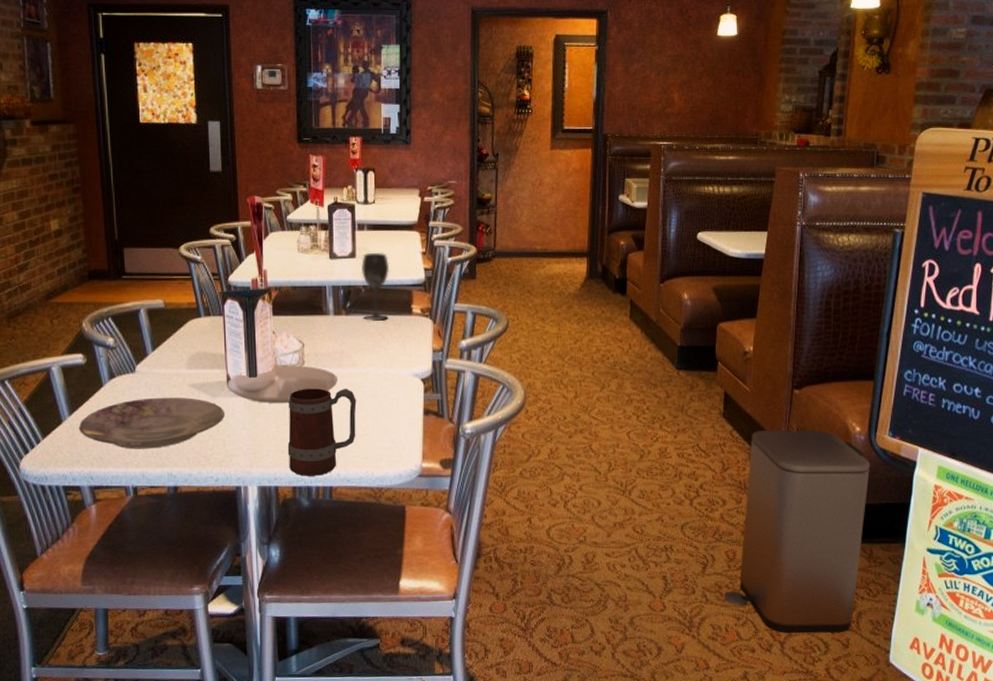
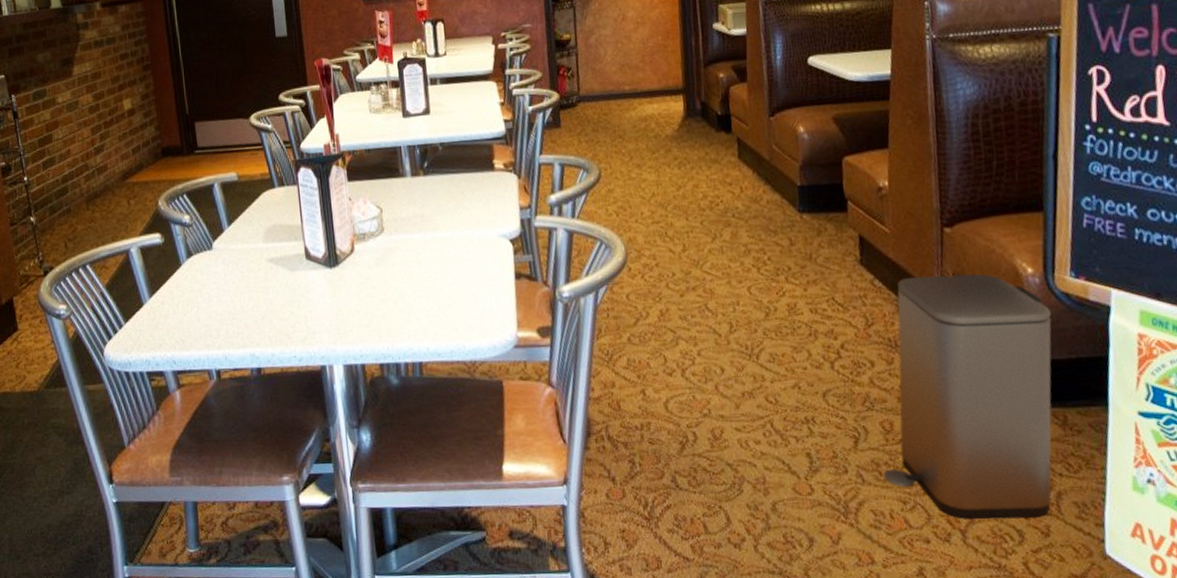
plate: present [78,397,226,449] -> none [159,273,306,330]
plate: present [227,365,337,403] -> none [305,232,420,275]
beer mug: present [287,387,357,476] -> none [370,255,444,352]
wine glass: present [361,252,390,321] -> none [437,107,470,181]

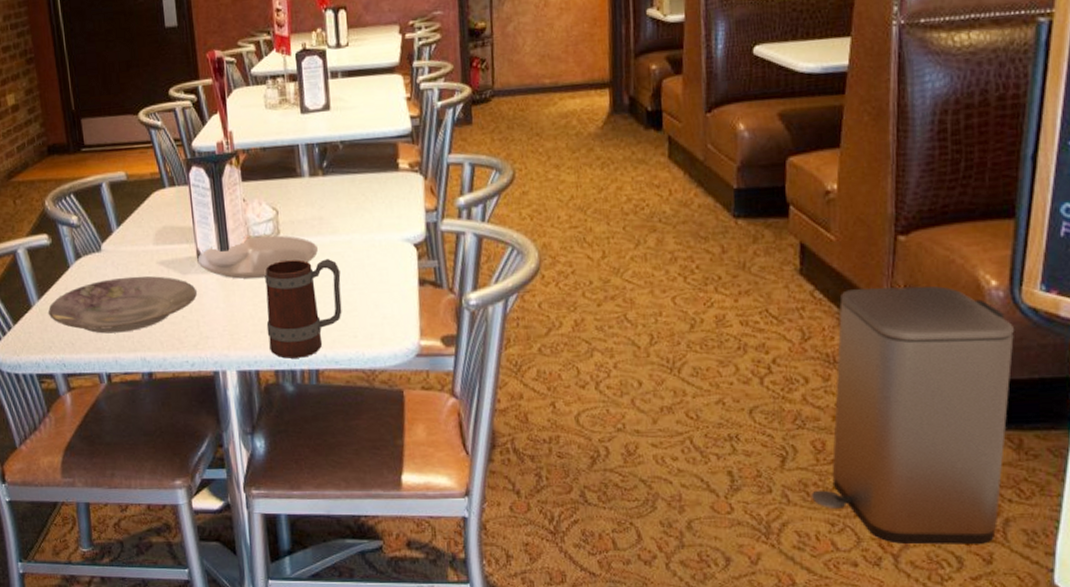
plate: none [159,273,306,330] -> present [47,276,198,334]
plate: none [305,232,420,275] -> present [197,235,318,279]
beer mug: none [370,255,444,352] -> present [265,259,342,359]

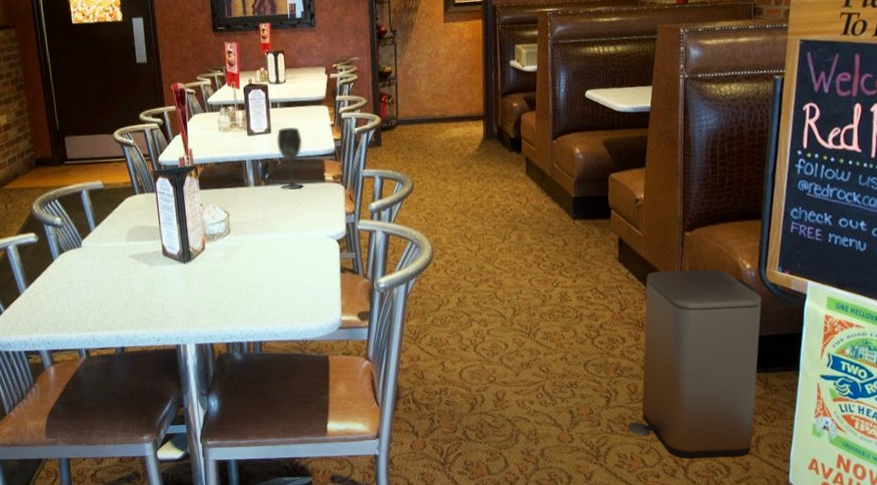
plate: present [47,276,198,334] -> none [34,267,163,316]
plate: present [197,235,318,279] -> none [163,233,261,269]
beer mug: present [265,259,342,359] -> none [218,252,281,333]
wine glass: none [337,102,372,181] -> present [277,127,304,190]

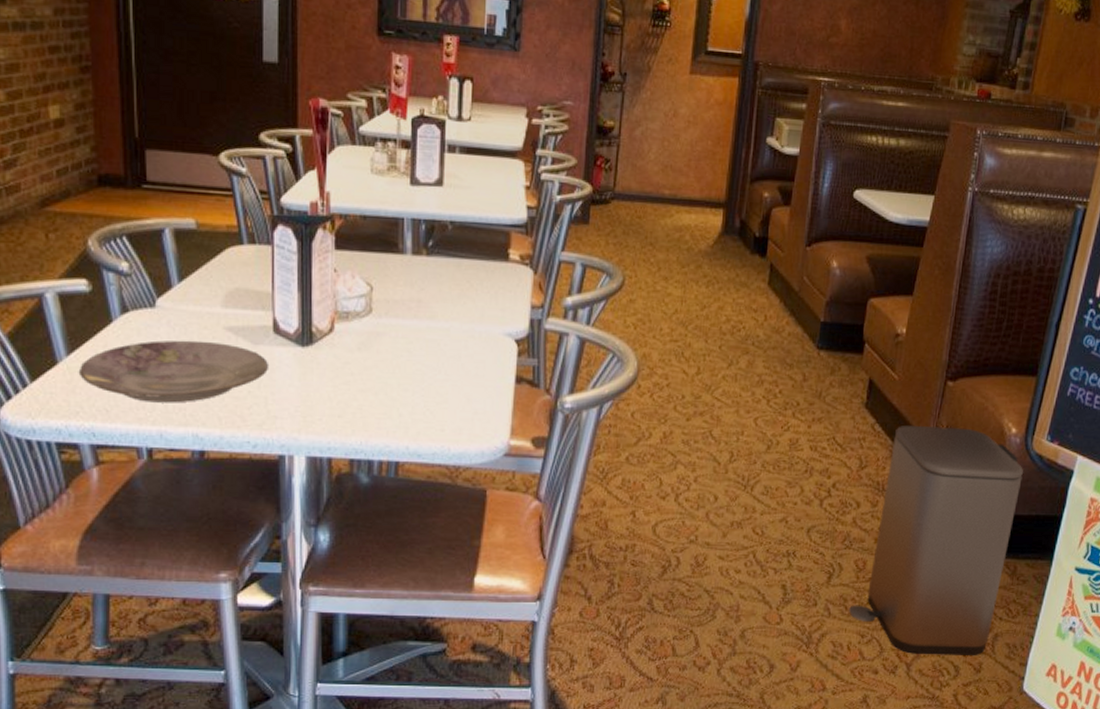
plate: none [34,267,163,316] -> present [78,340,270,403]
wine glass: present [277,127,304,190] -> none [448,180,485,266]

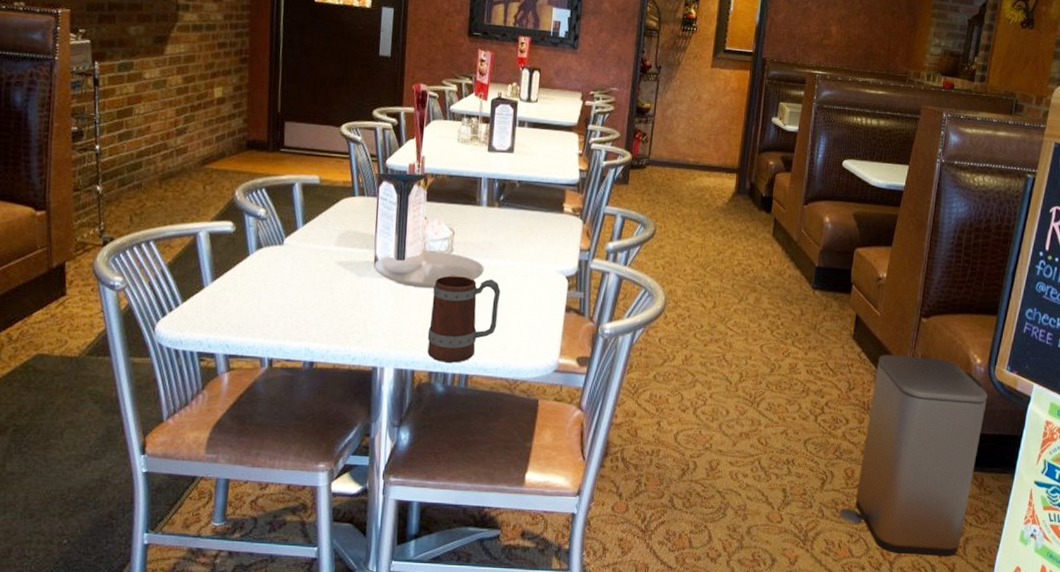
plate: present [78,340,270,403] -> none [219,271,370,322]
plate: none [273,311,412,357] -> present [374,251,484,288]
beer mug: none [345,340,434,448] -> present [427,275,501,363]

